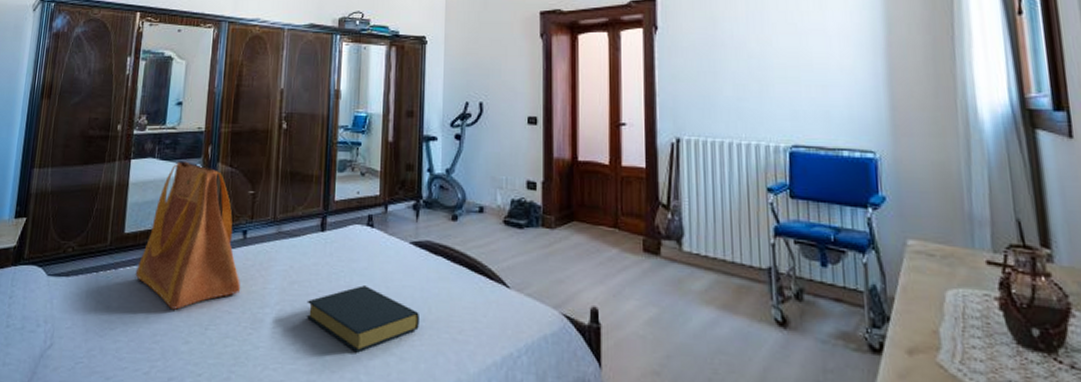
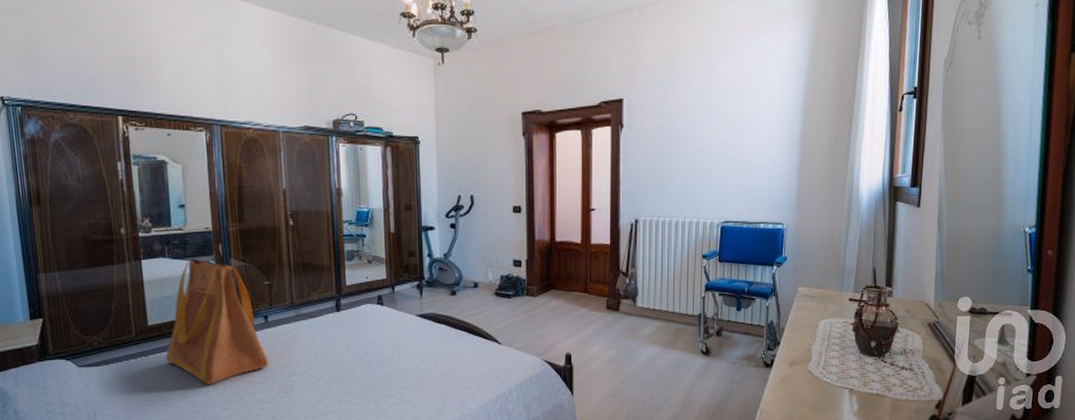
hardback book: present [306,285,419,353] -> none [330,352,428,403]

